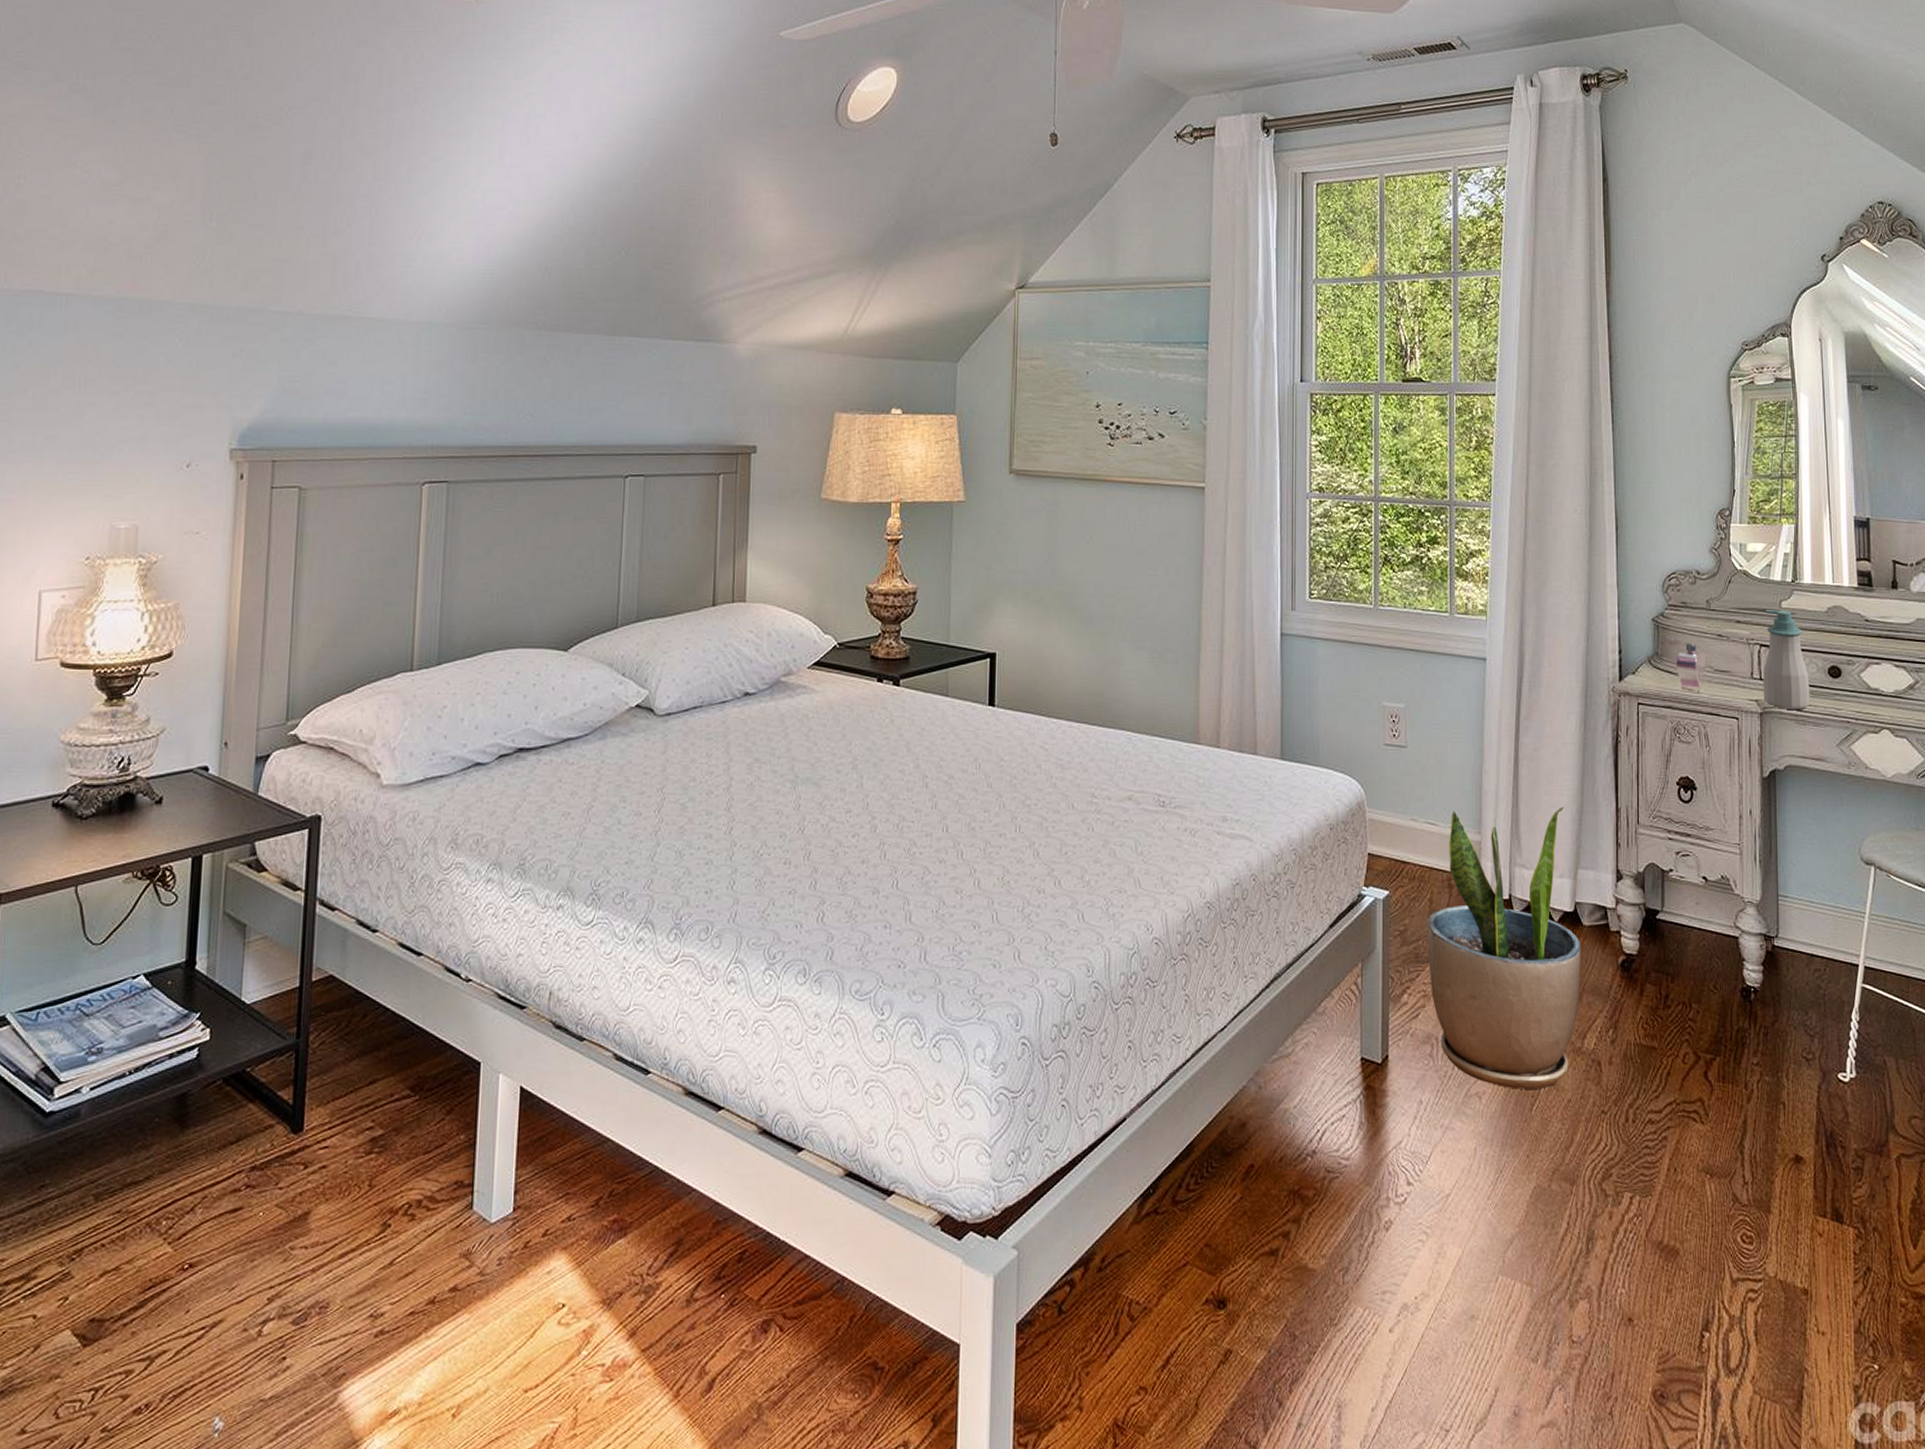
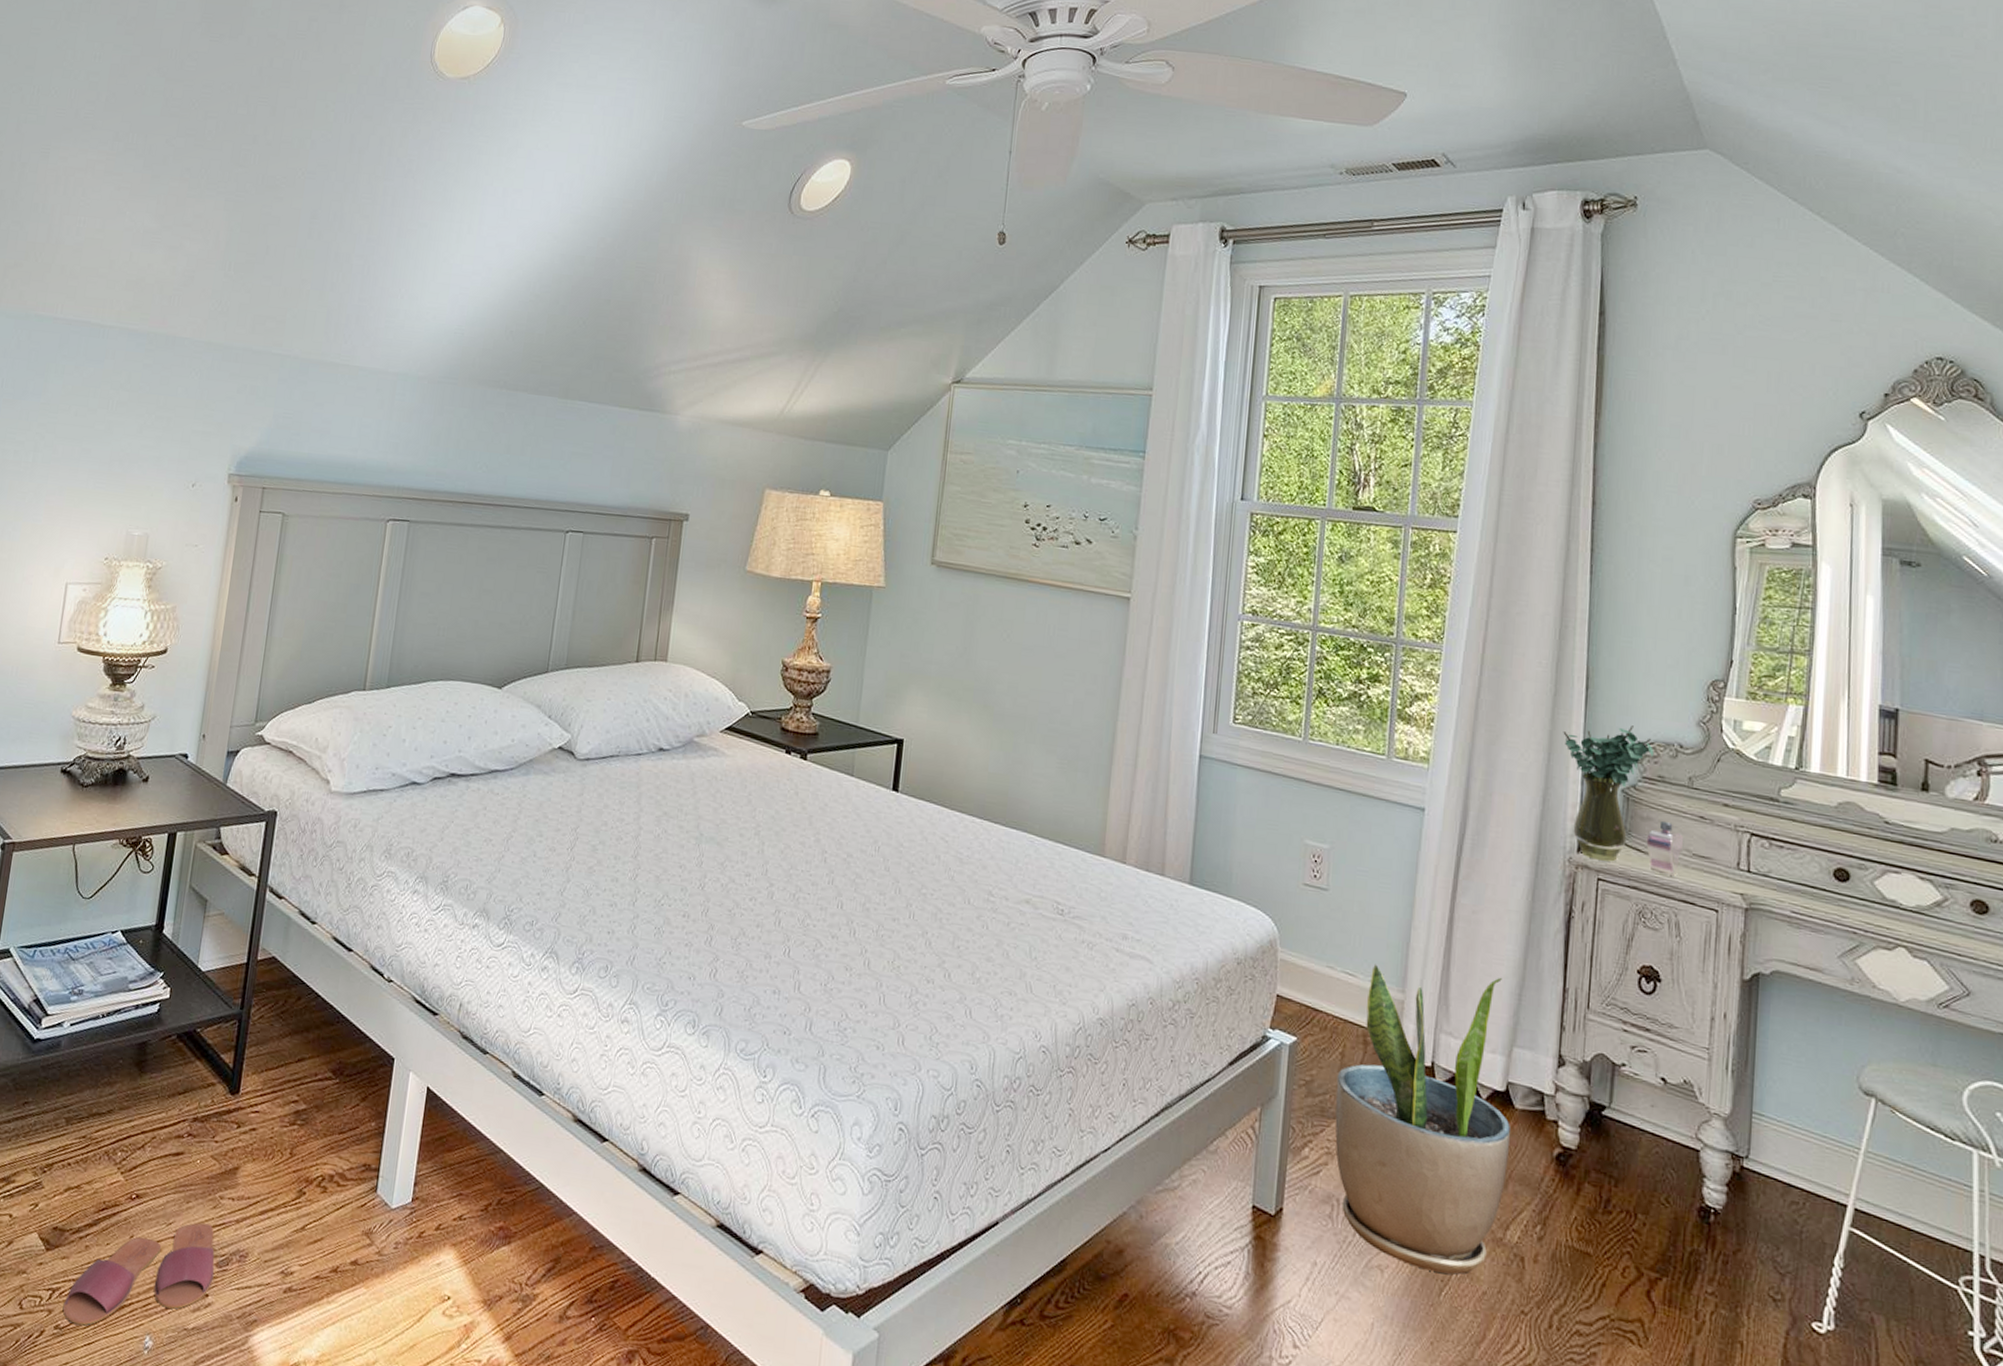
slippers: none [109,1280,291,1422] -> present [63,1222,215,1326]
vase: none [1599,559,1677,686] -> present [1563,725,1655,862]
soap bottle: present [1763,609,1810,709] -> none [1750,795,1809,912]

